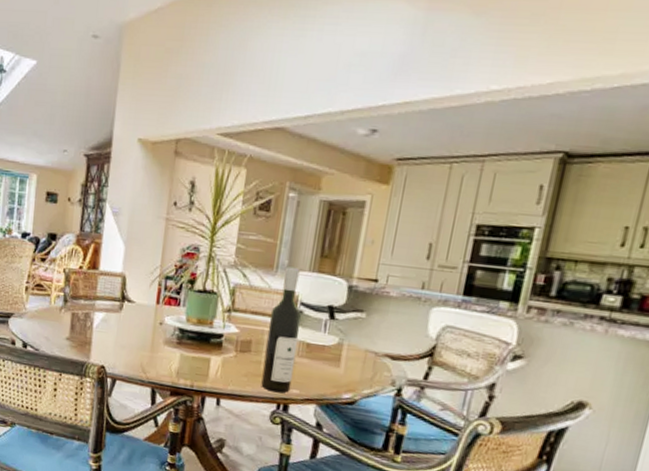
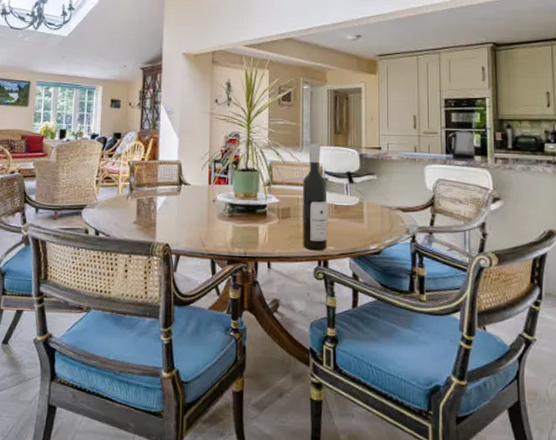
kettle: none [465,267,508,307] -> present [446,130,475,160]

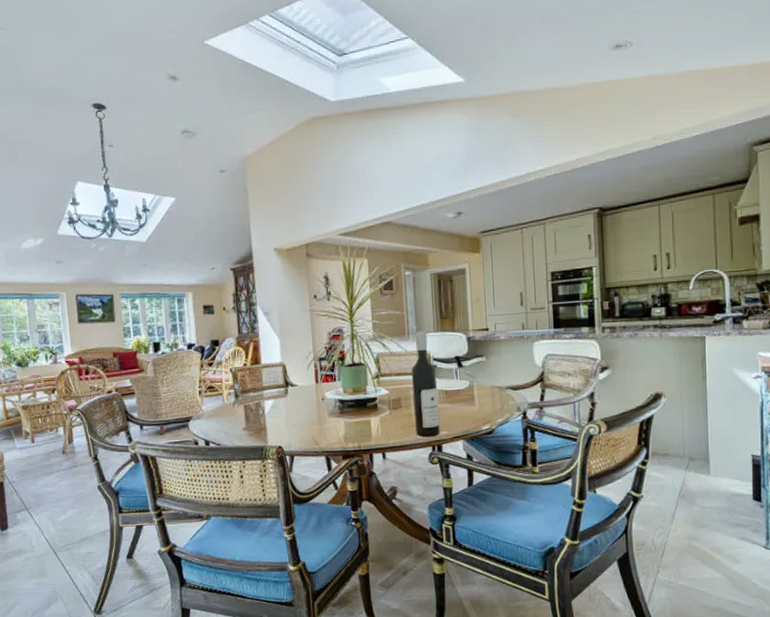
kettle: present [446,130,475,160] -> none [553,302,583,333]

